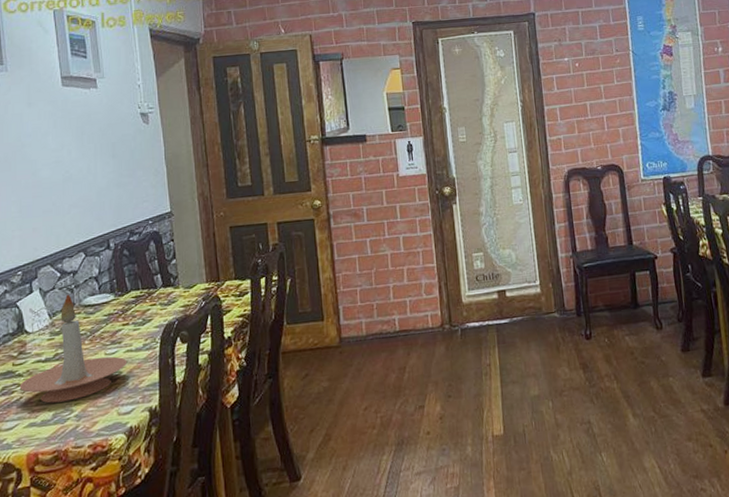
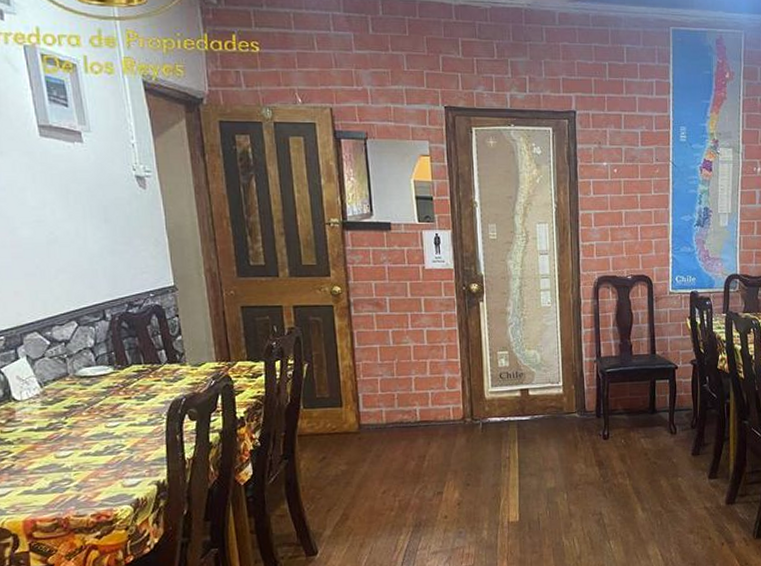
candle holder: present [19,294,128,403] -> none [10,363,131,472]

